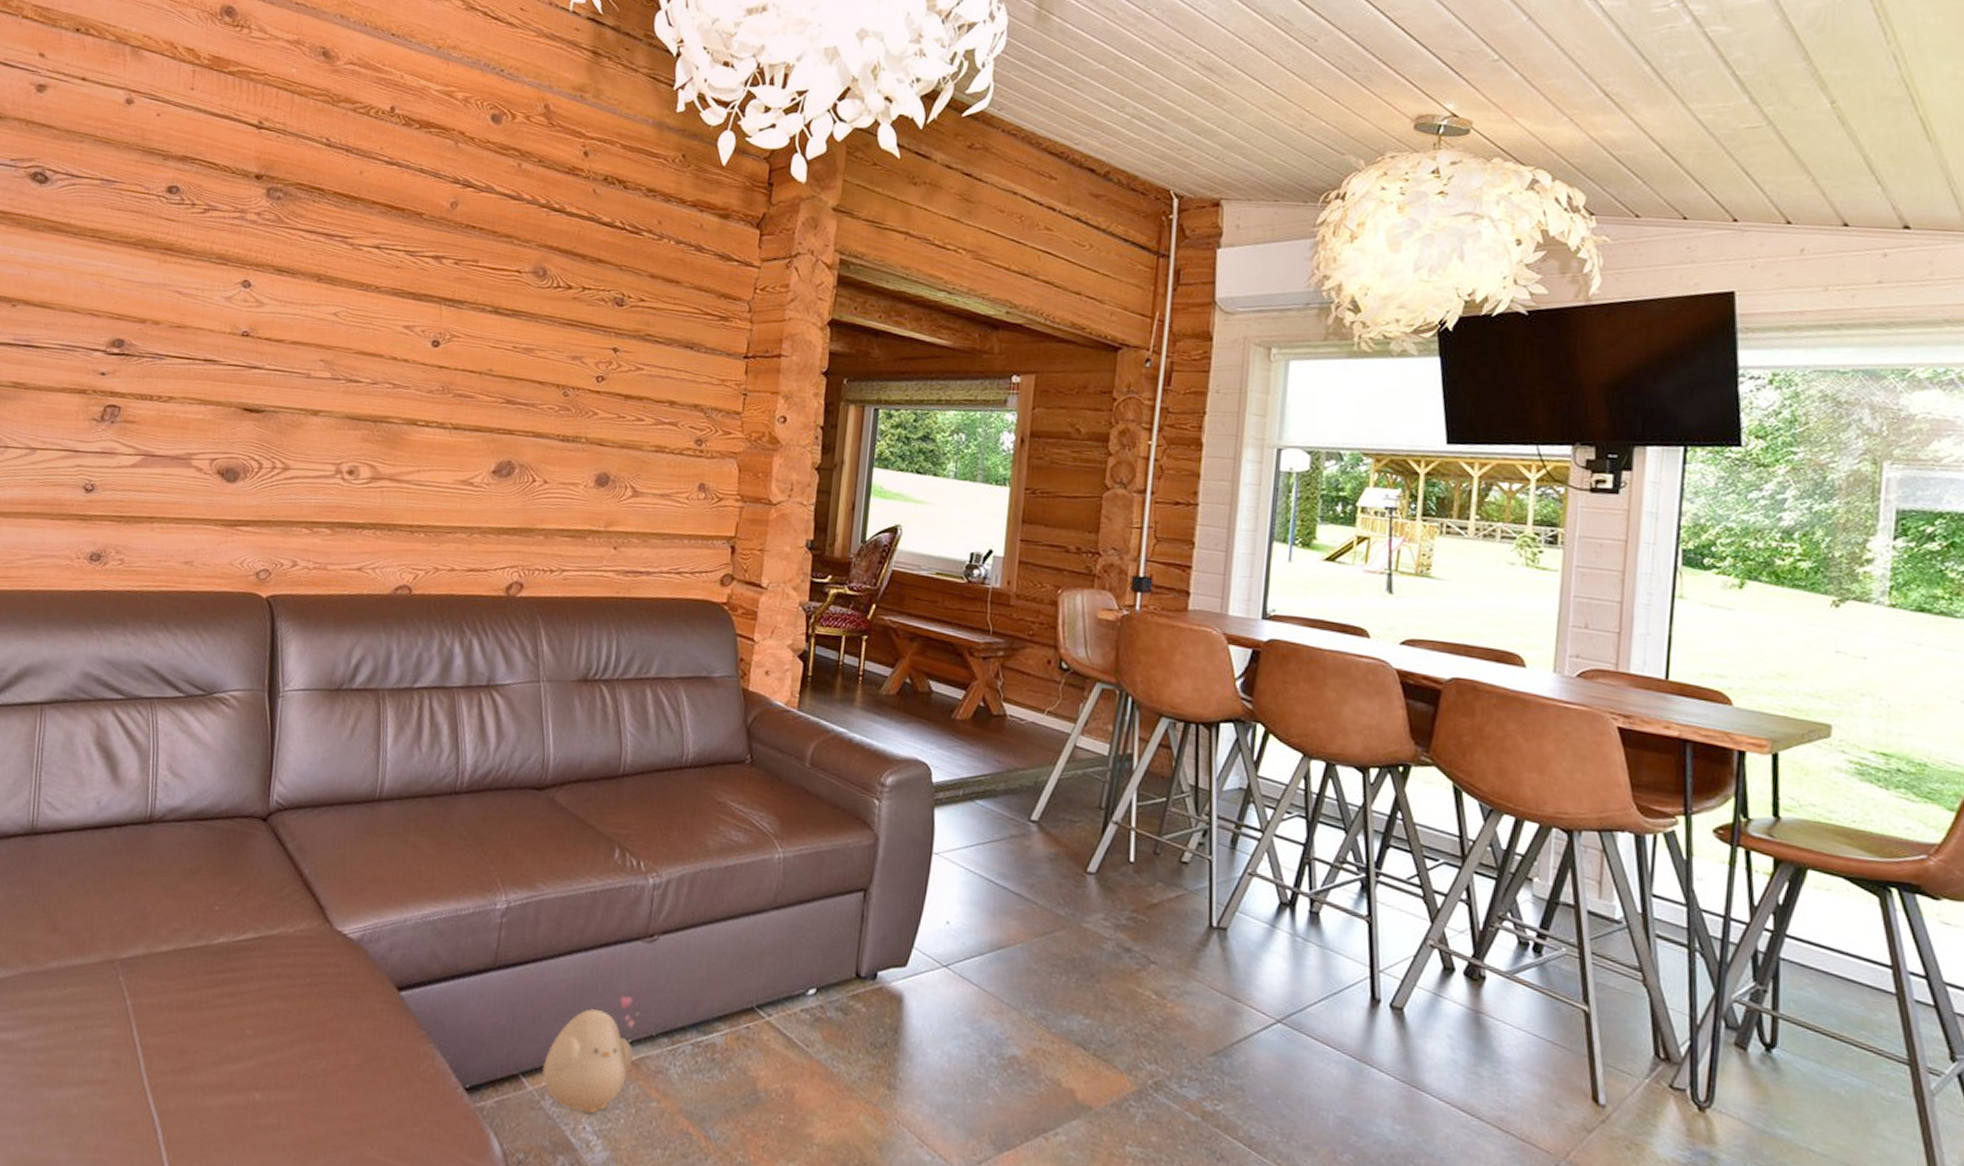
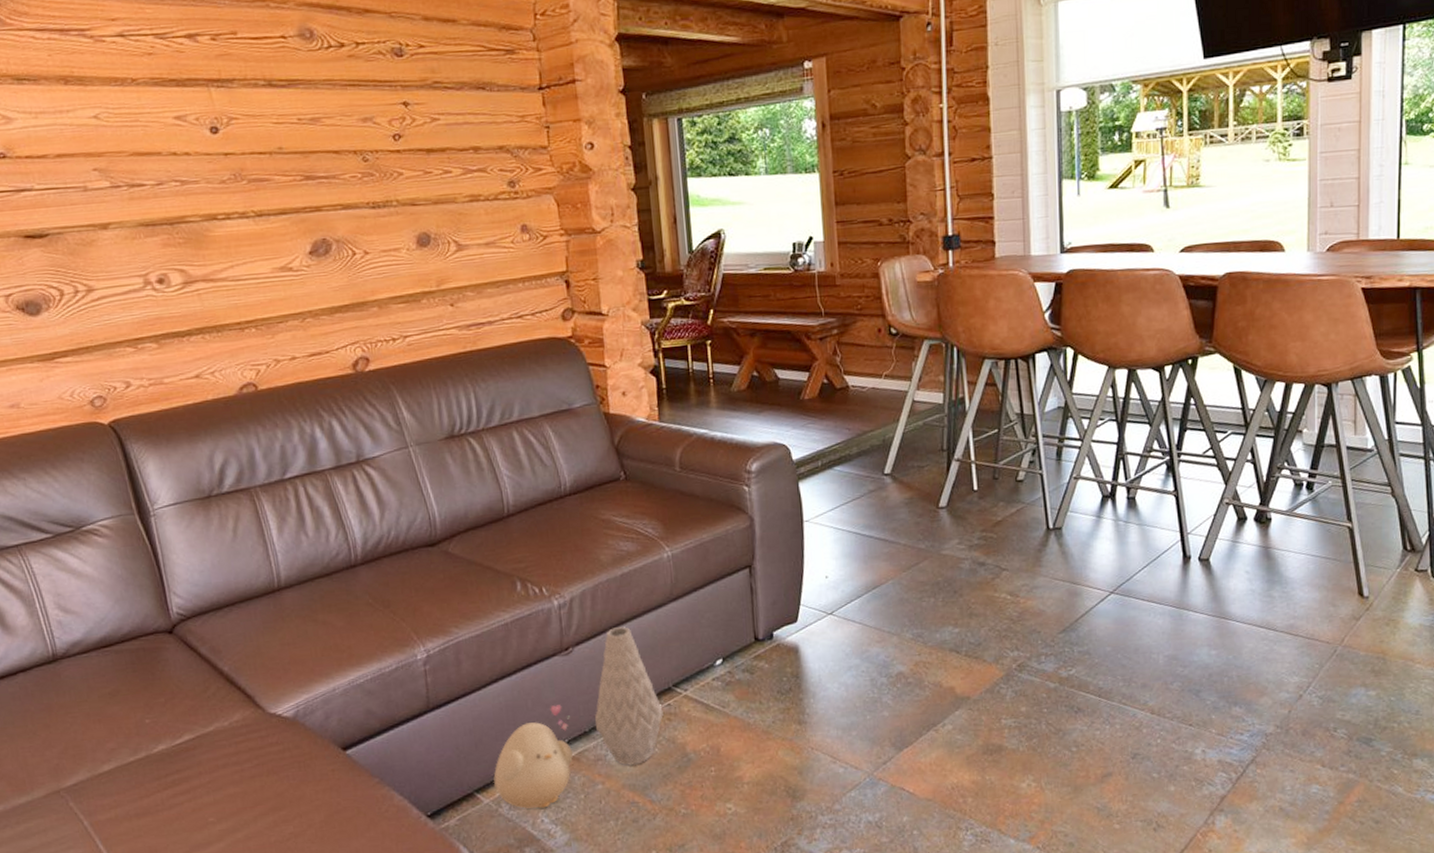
vase: none [663,924,740,1090] -> present [594,627,664,766]

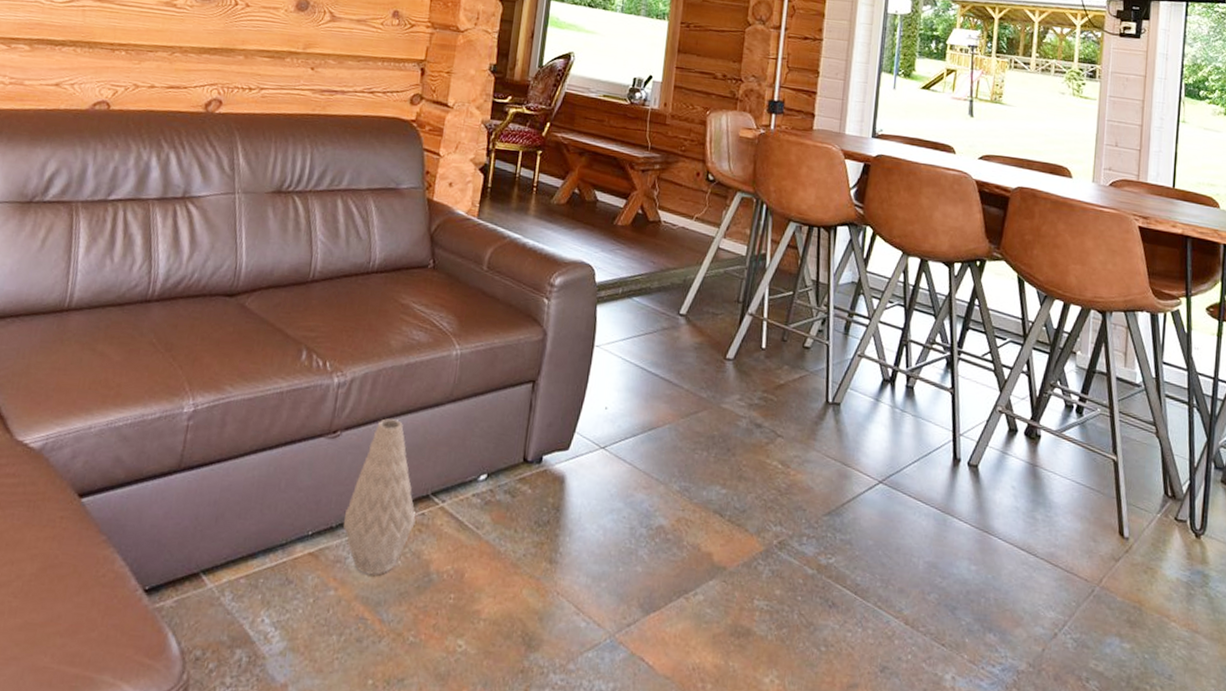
plush toy: present [493,705,573,809] -> none [223,490,322,606]

